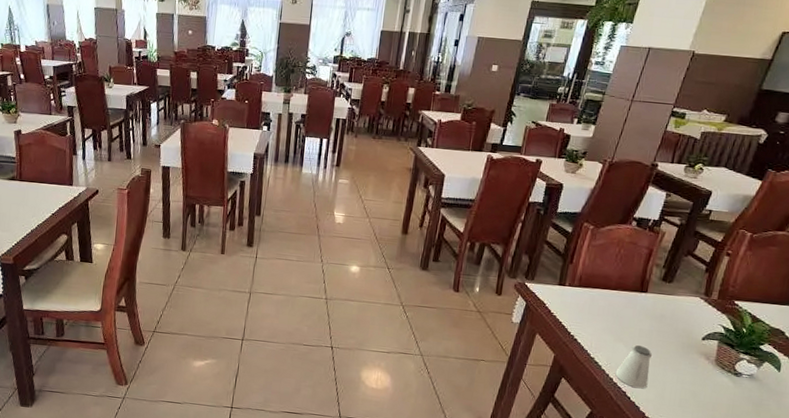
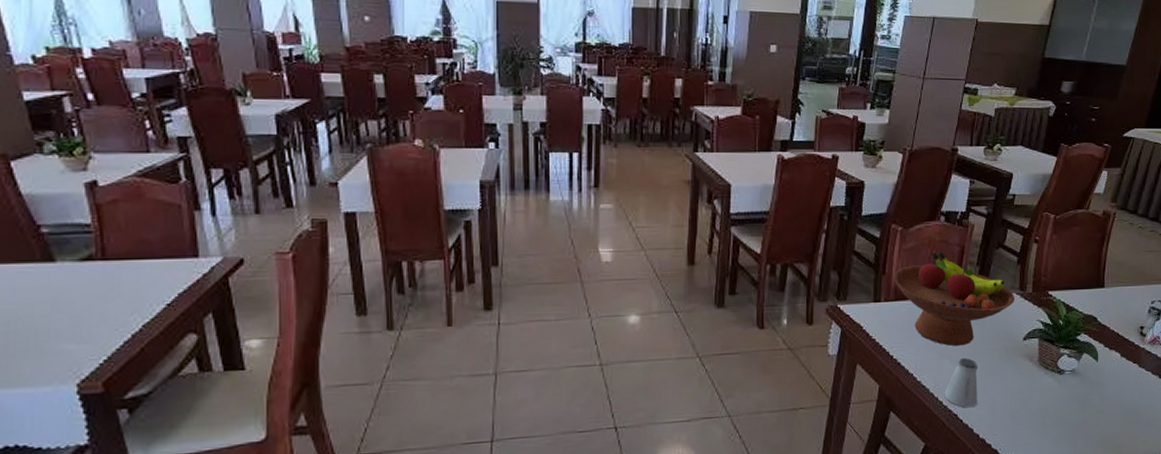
fruit bowl: none [579,251,699,335] -> present [892,251,1015,347]

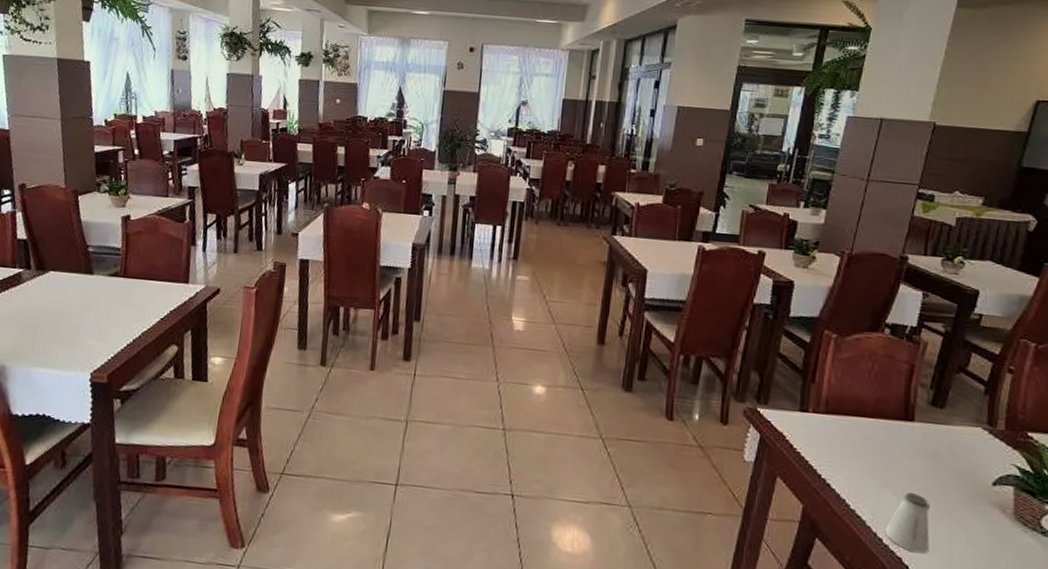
fruit bowl: present [892,251,1015,347] -> none [824,367,982,479]

